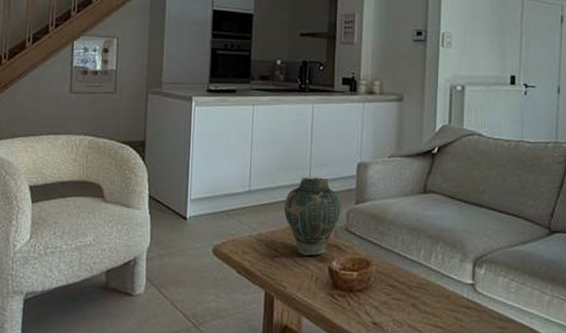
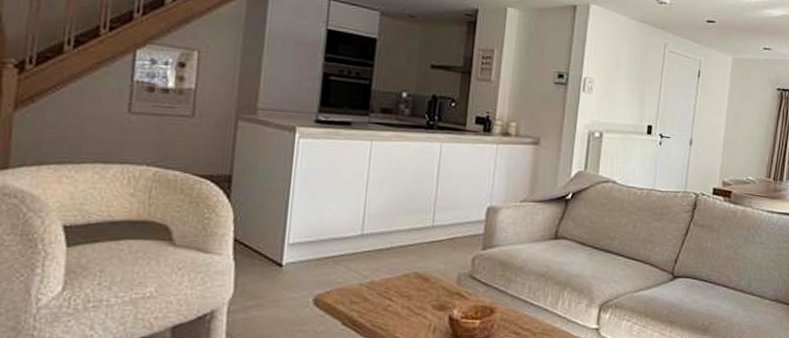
vase: present [283,177,341,256] -> none [401,220,467,304]

